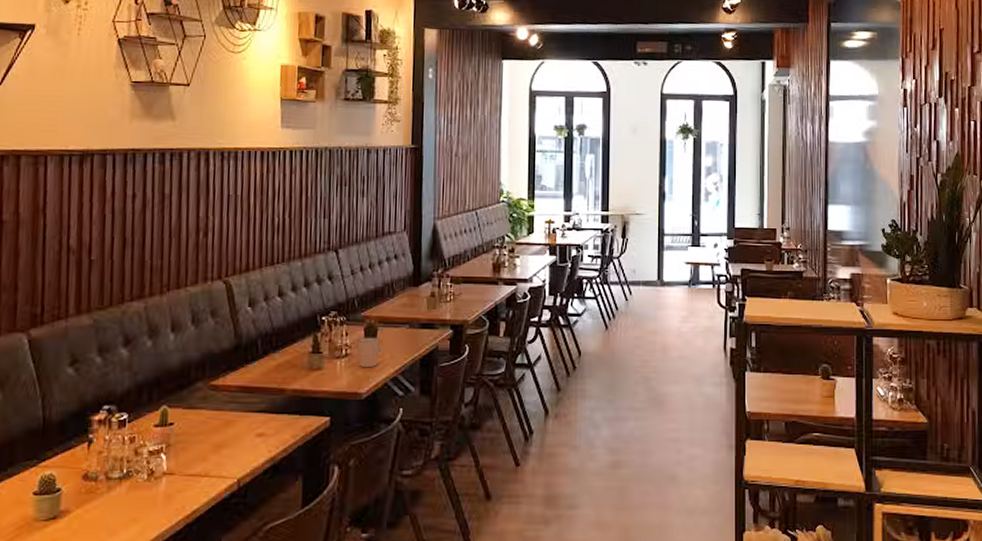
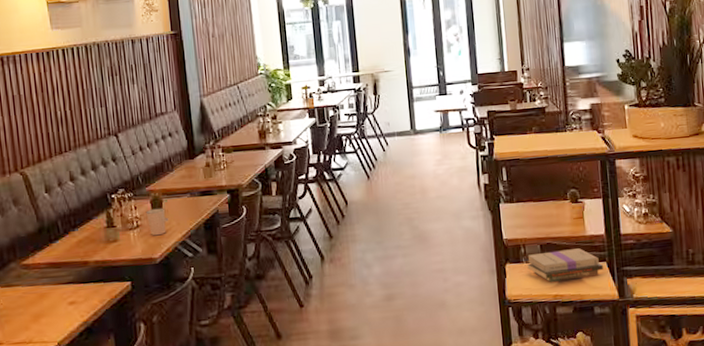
books: none [769,430,851,467] -> present [527,248,603,283]

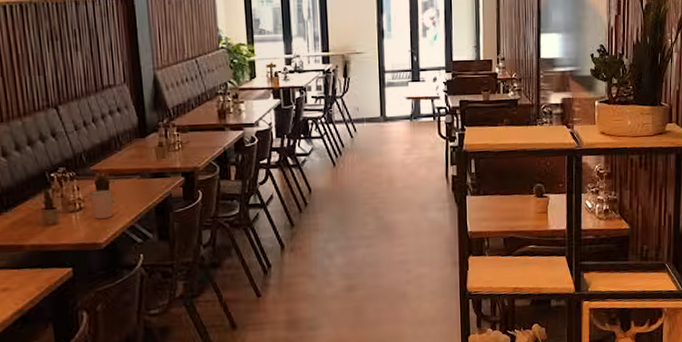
books: present [527,248,603,283] -> none [489,242,562,276]

